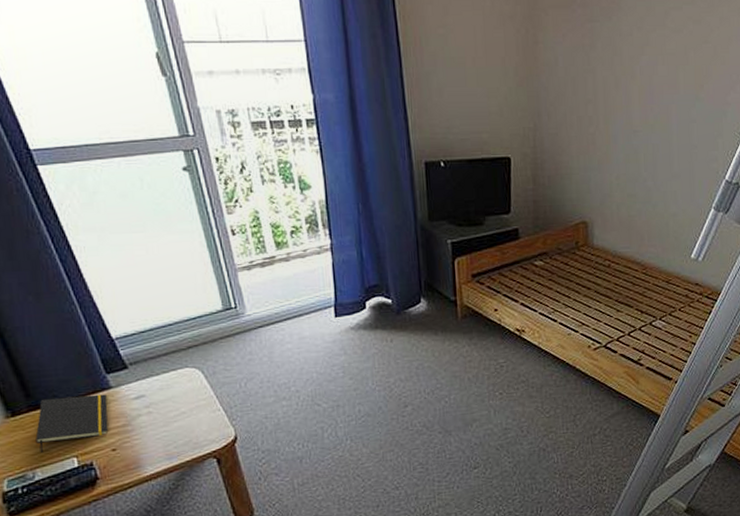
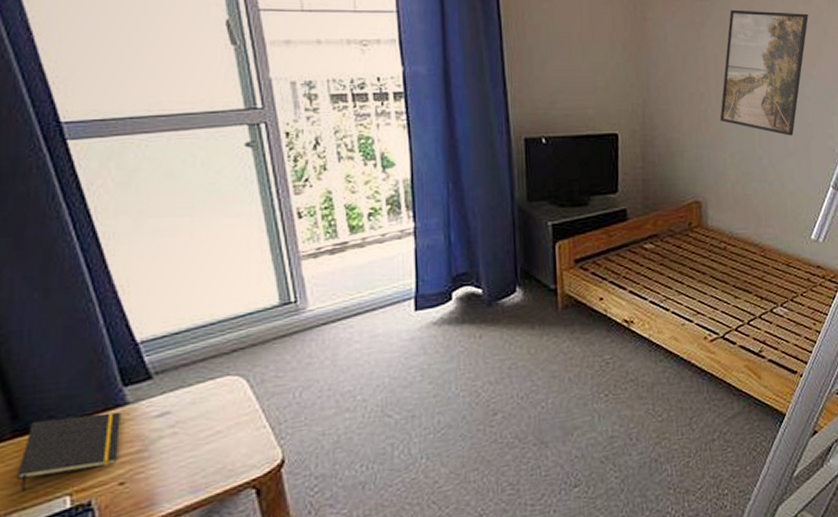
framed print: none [607,30,699,158] -> present [719,9,809,136]

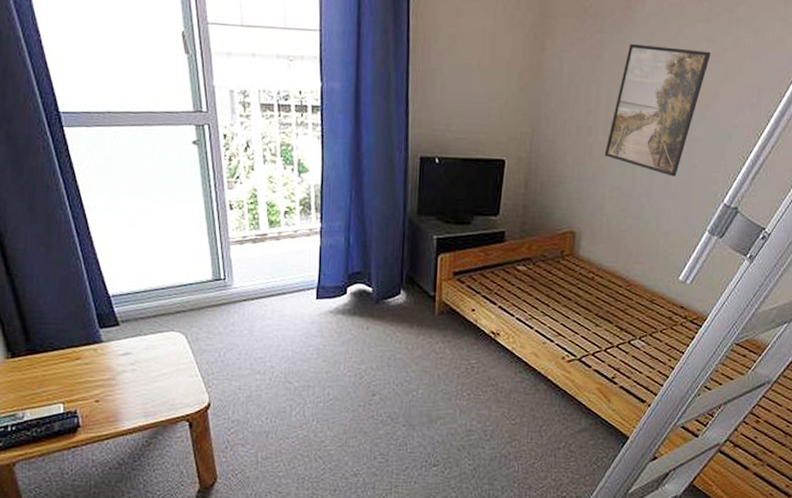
notepad: present [17,411,120,493] -> none [29,345,97,396]

